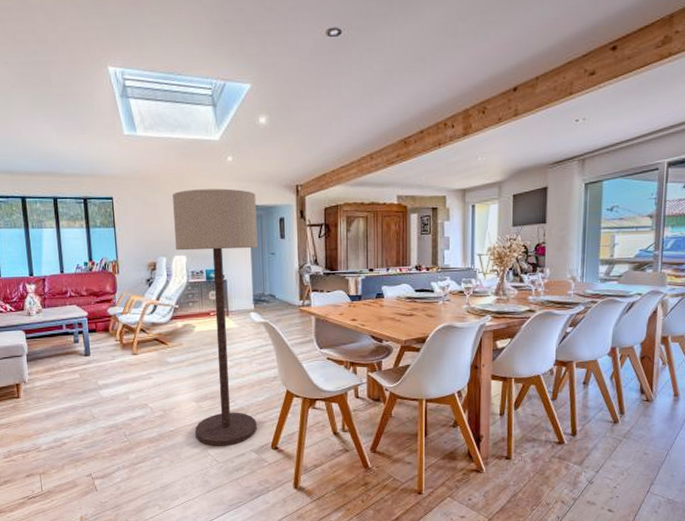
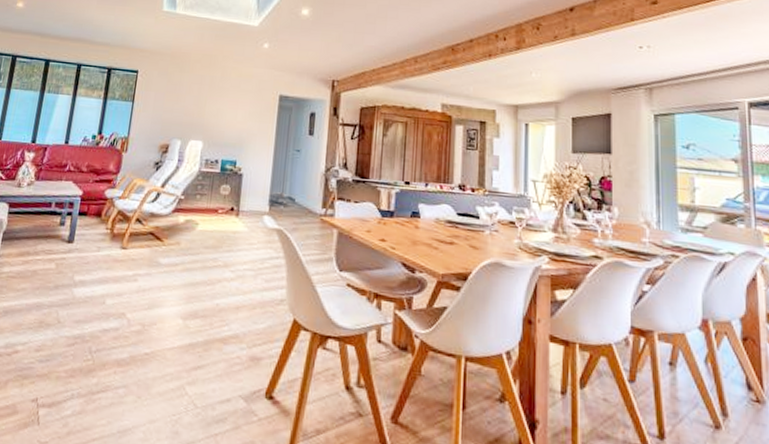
floor lamp: present [173,188,258,446] -> none [174,72,288,385]

